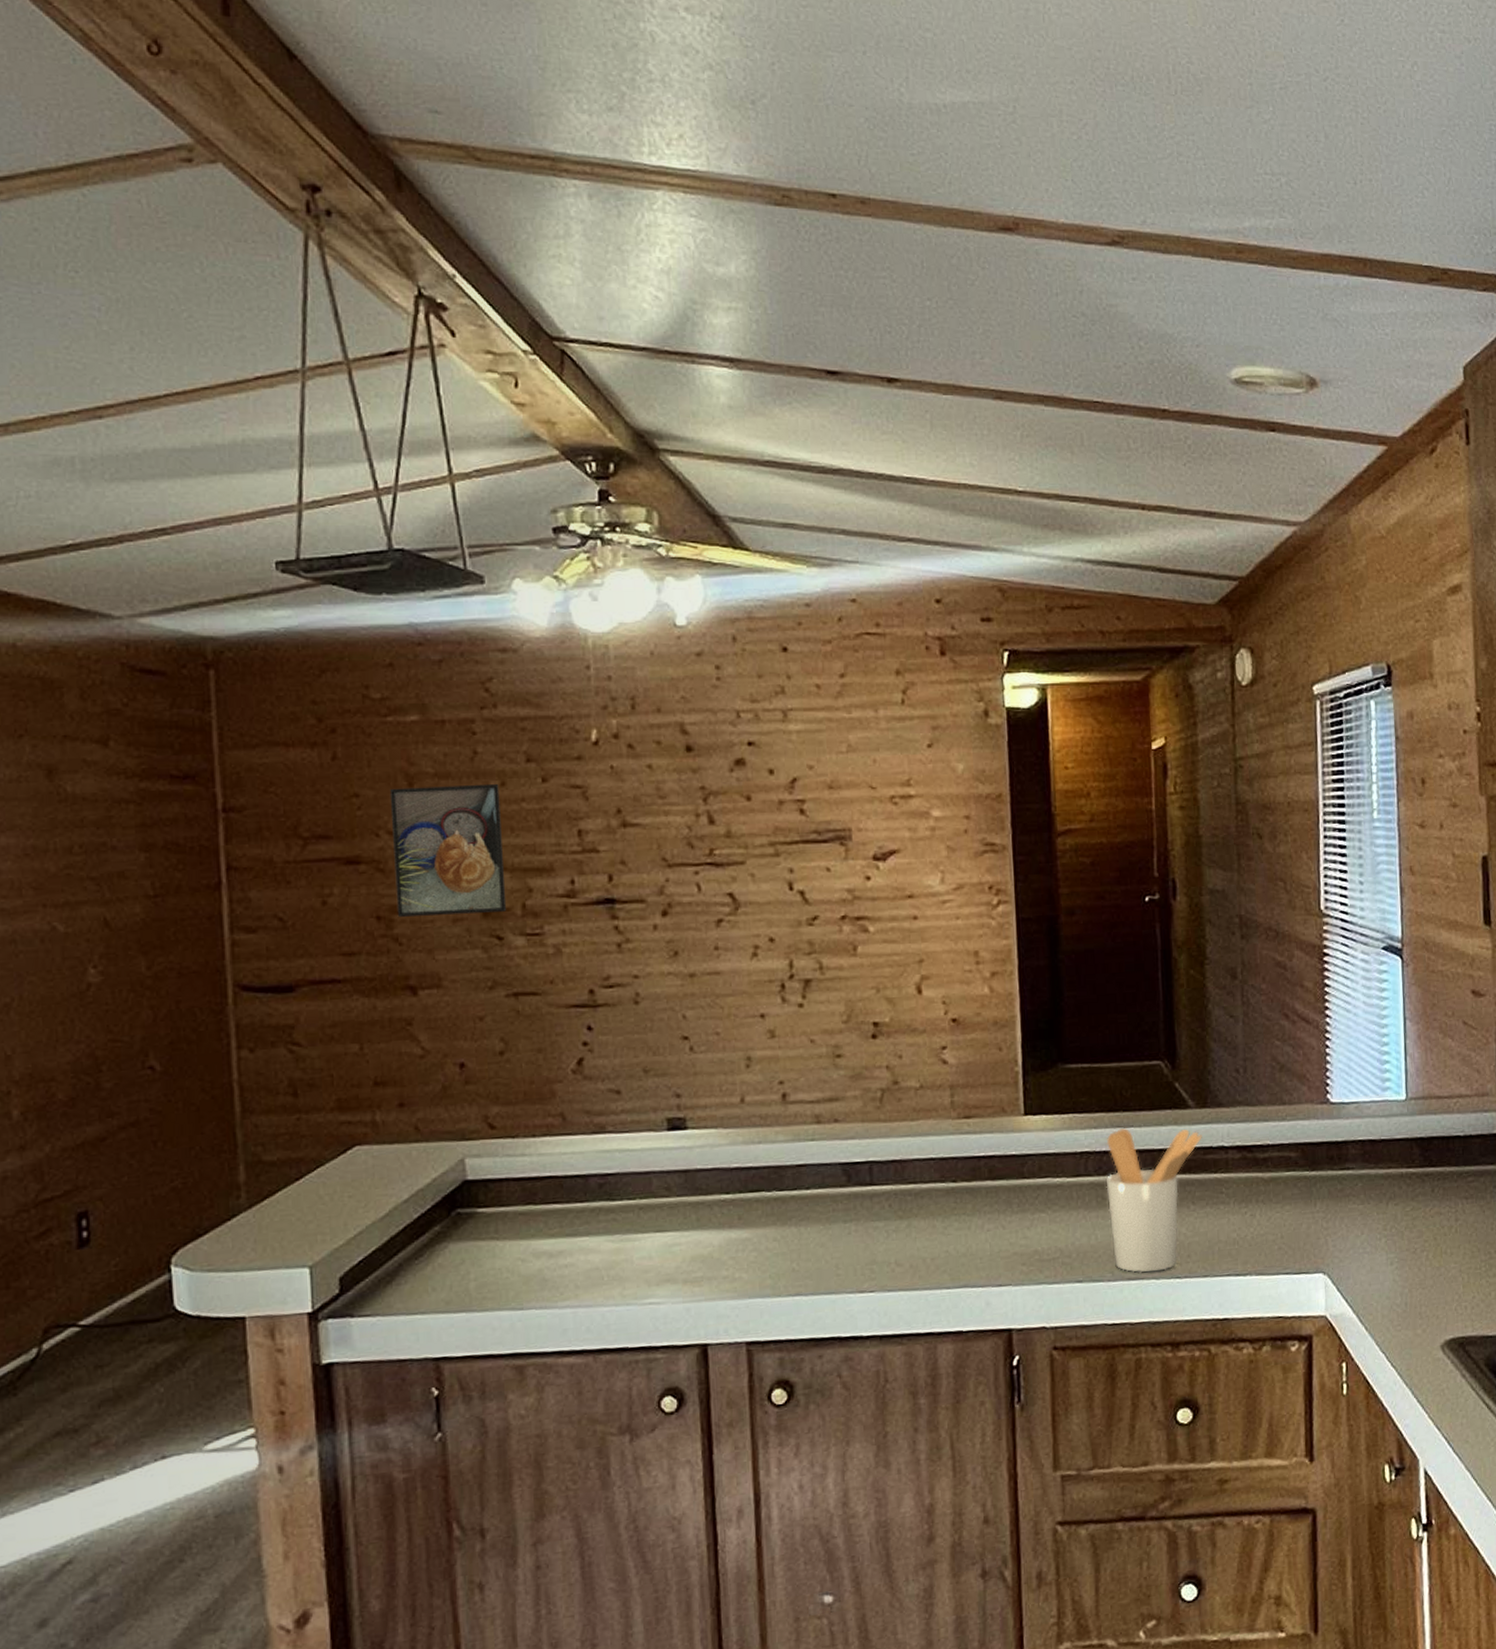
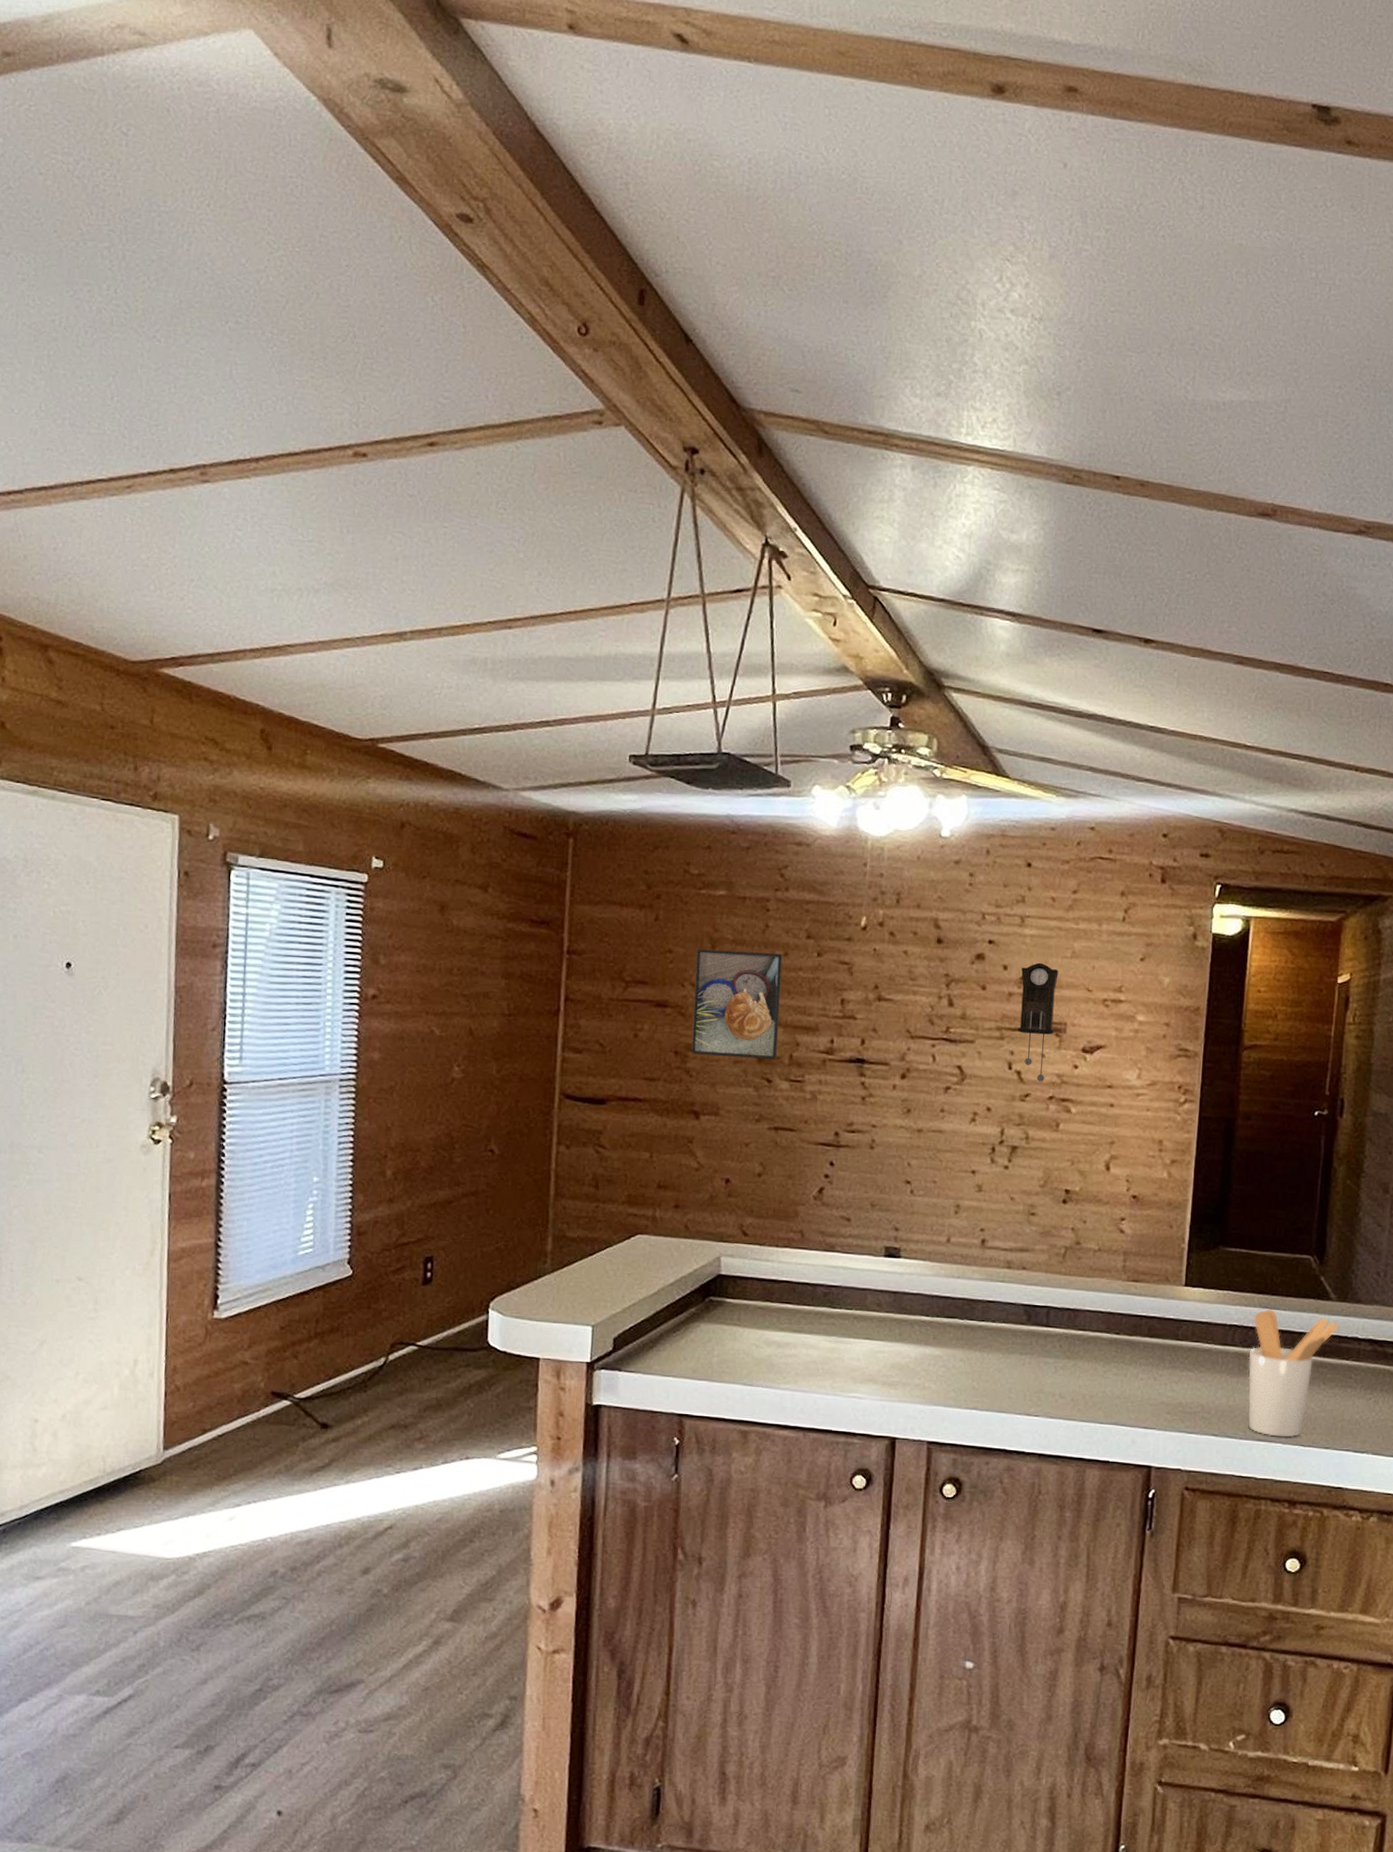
pendulum clock: none [790,762,838,901] -> present [1017,962,1059,1082]

